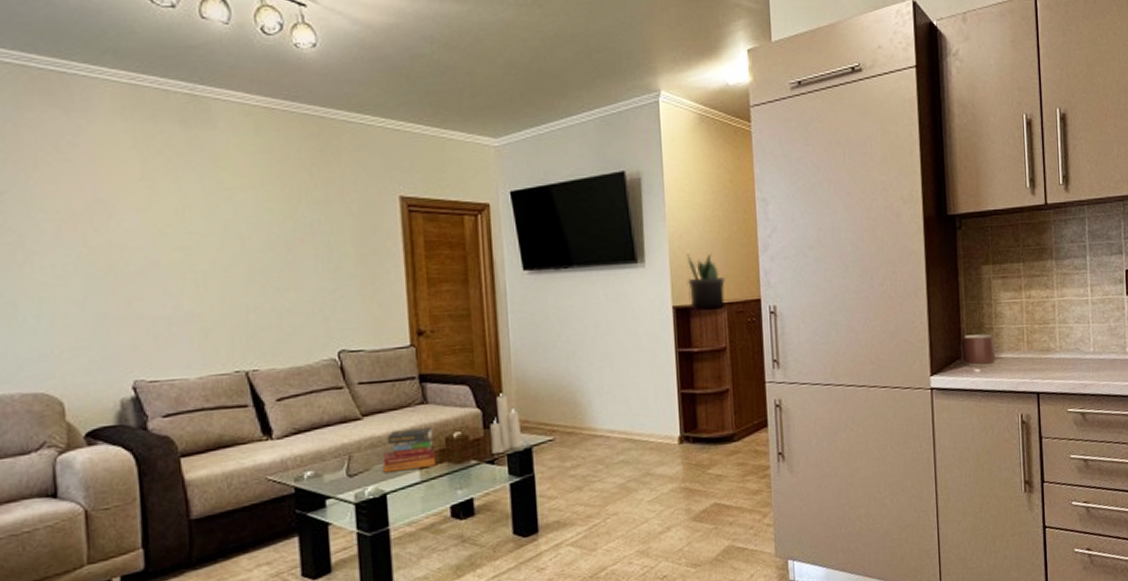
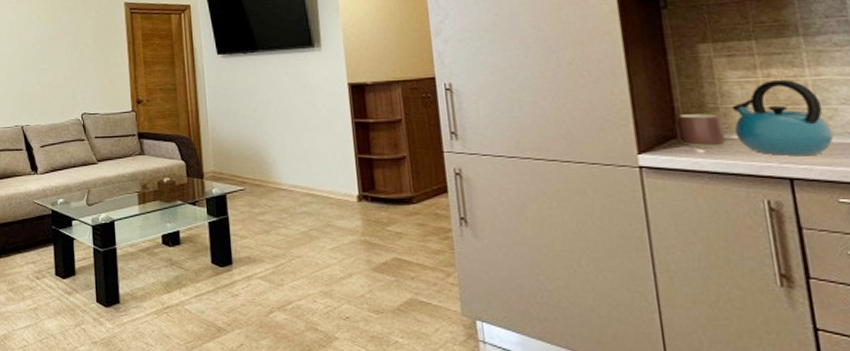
books: present [382,428,437,473] -> none [111,173,151,205]
candle: present [490,393,525,454] -> none [192,150,220,197]
planter: present [686,253,725,311] -> none [359,38,399,87]
kettle: none [1002,301,1068,372] -> present [732,80,833,155]

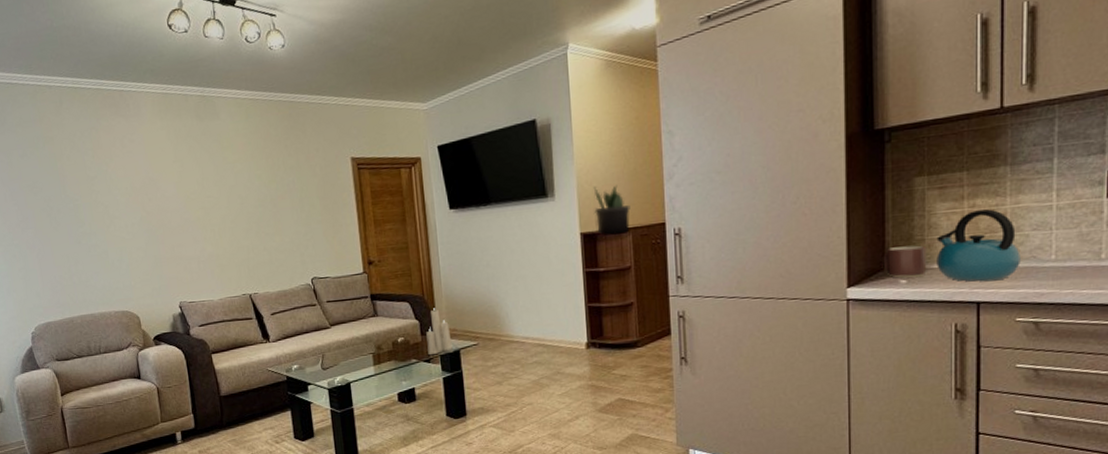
candle: none [192,150,220,197] -> present [426,308,454,354]
planter: none [359,38,399,87] -> present [593,184,630,236]

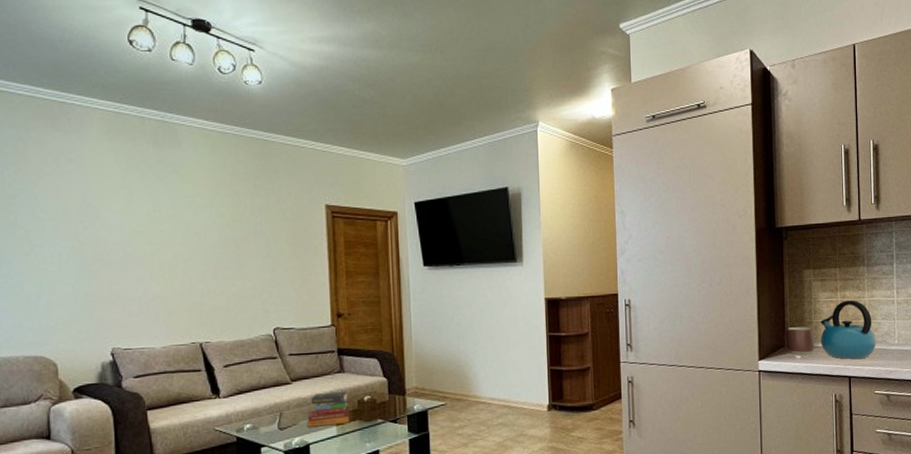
books: none [346,334,386,367] -> present [307,392,350,427]
candle: present [426,308,454,354] -> none [394,365,422,414]
planter: present [593,184,630,236] -> none [557,255,589,302]

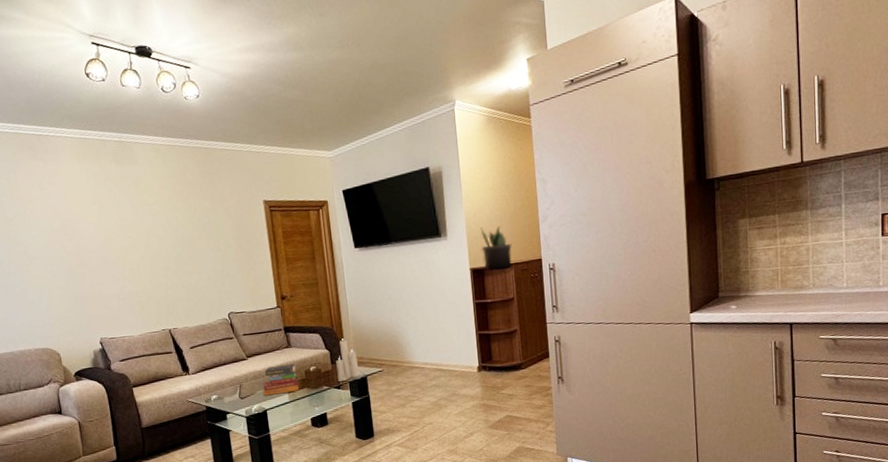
candle: none [394,365,422,414] -> present [336,338,362,381]
planter: none [557,255,589,302] -> present [480,225,512,271]
mug: present [784,327,815,355] -> none [717,276,751,304]
kettle: present [820,300,876,359] -> none [757,246,821,306]

